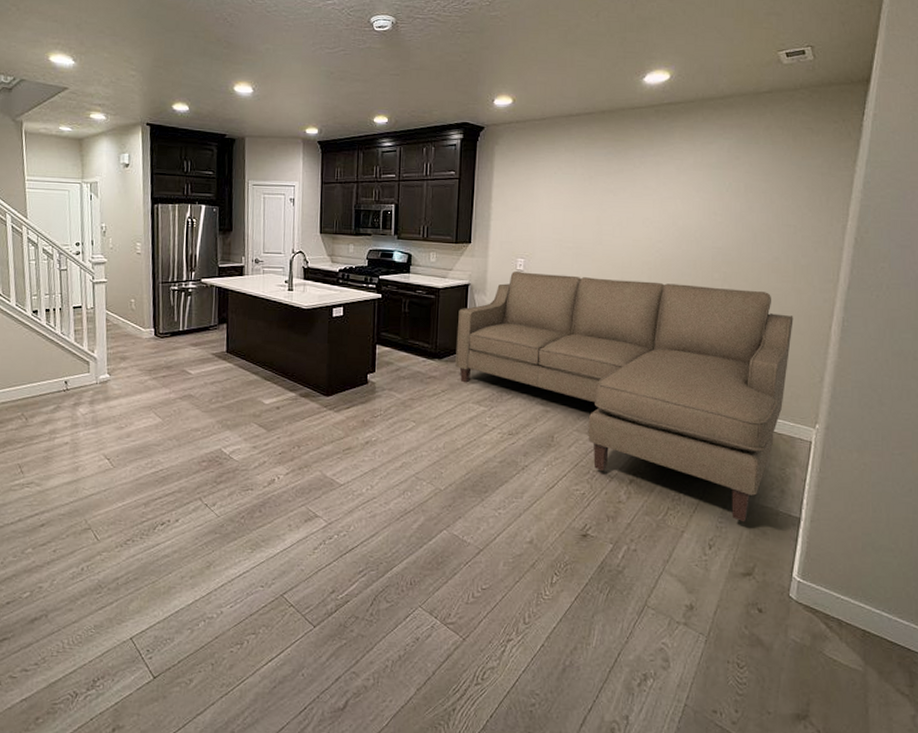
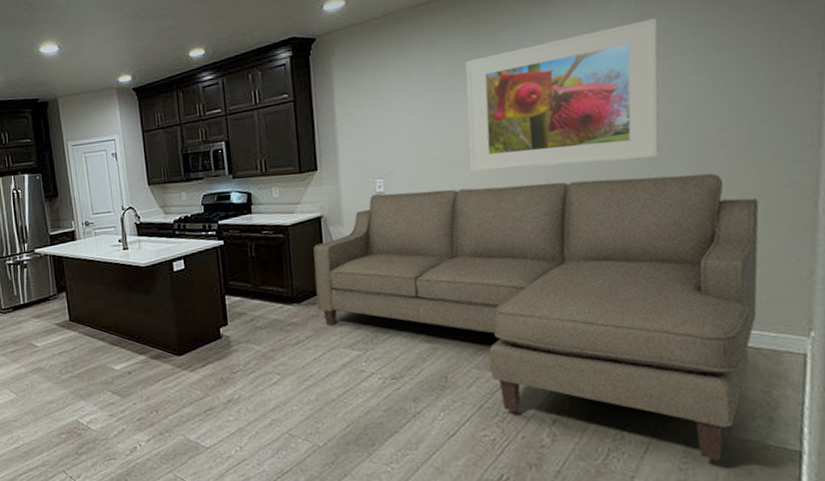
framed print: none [593,162,742,273] -> present [465,18,659,172]

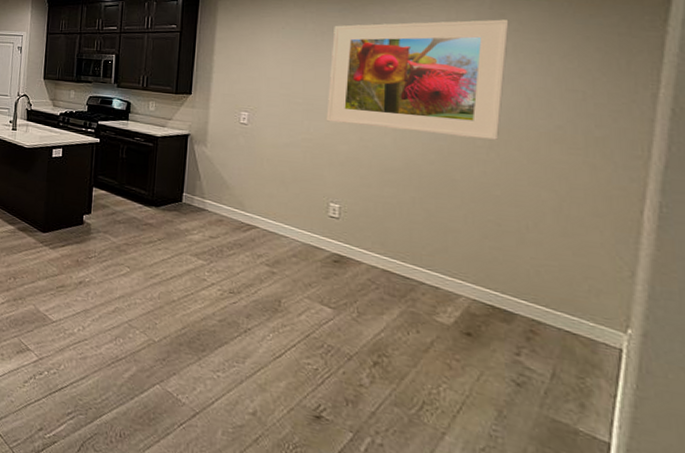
sofa: present [313,173,759,461] -> none [173,124,588,436]

